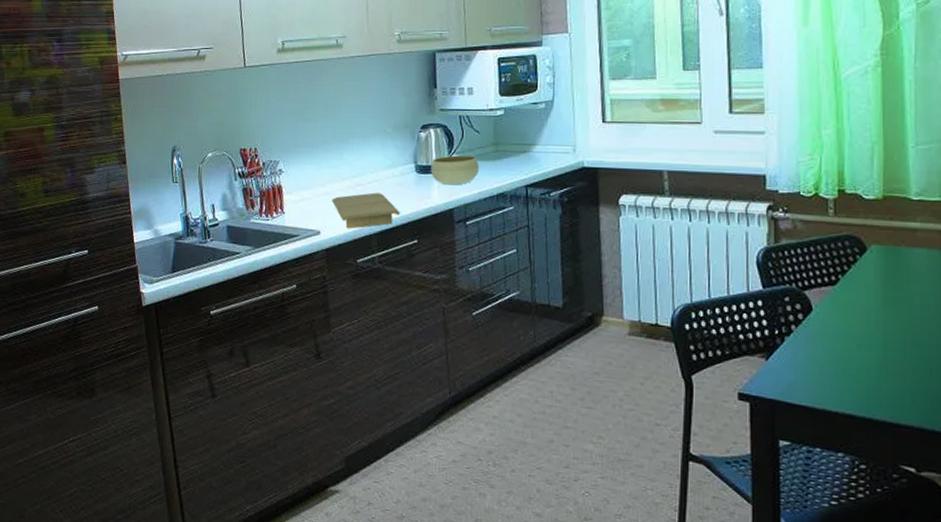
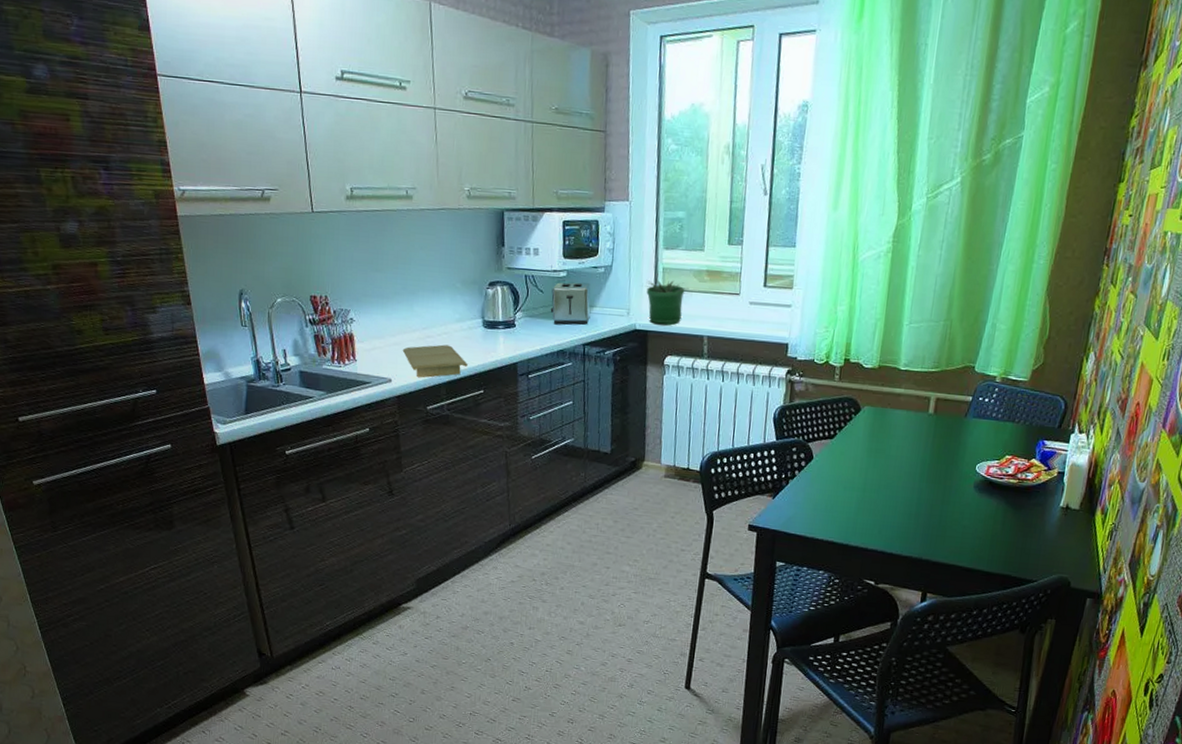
bowl: present [430,155,480,185] -> none [497,312,543,341]
toaster: none [487,119,532,166] -> present [550,282,591,325]
planter: none [592,112,642,163] -> present [646,280,689,327]

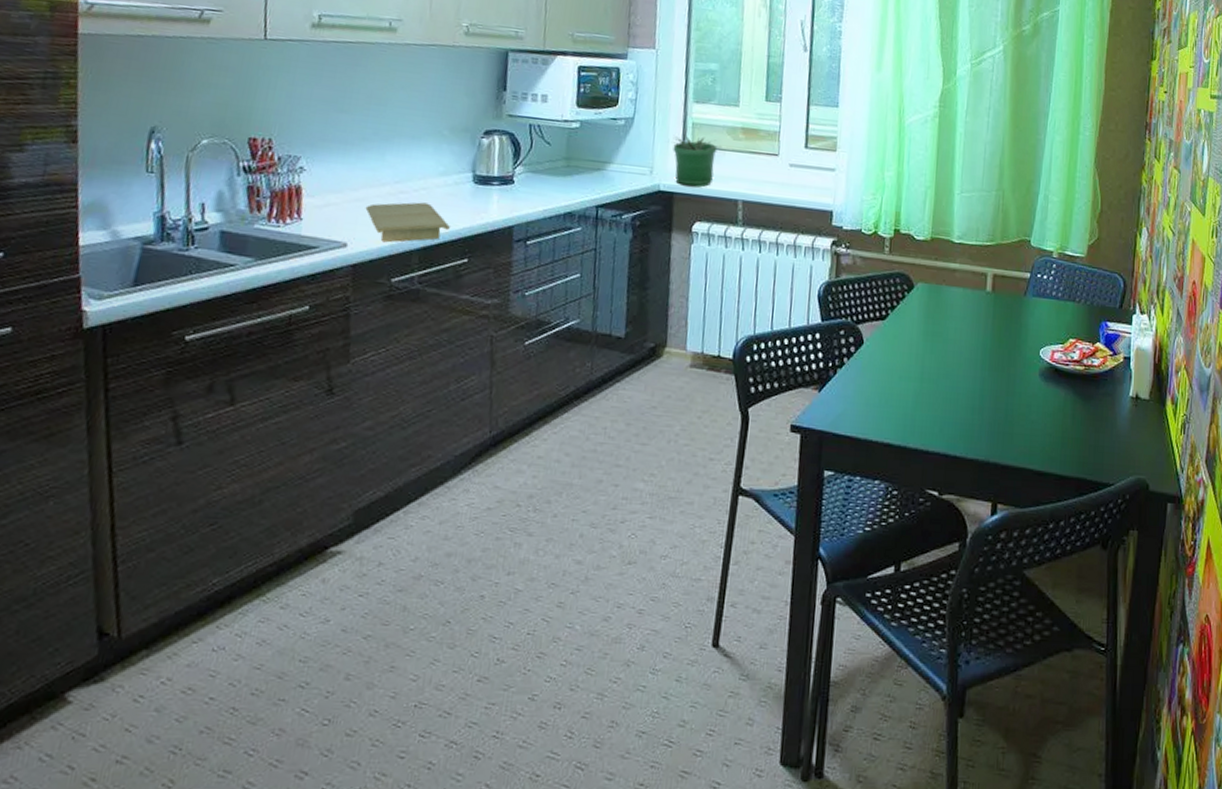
toaster: present [550,282,591,325] -> none [558,134,608,184]

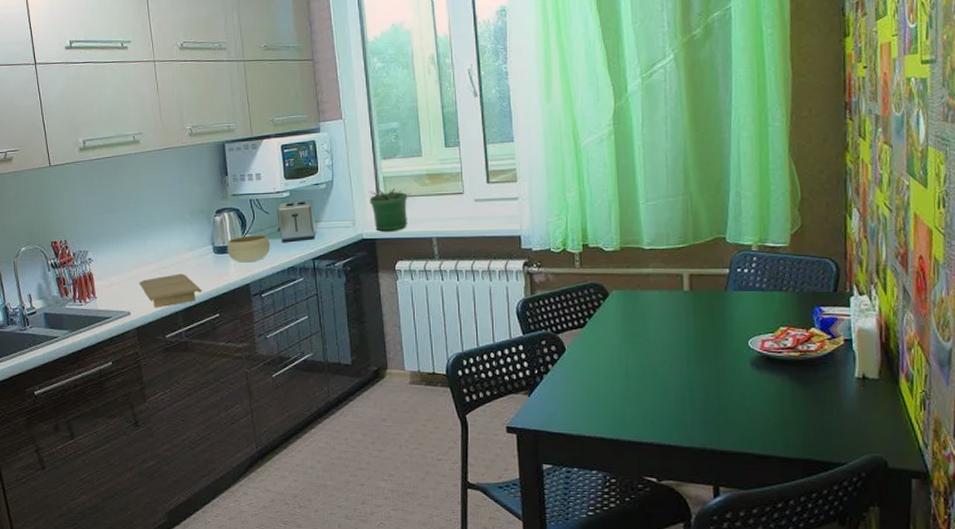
bowl: none [490,167,548,201] -> present [227,235,271,263]
toaster: none [558,134,608,184] -> present [277,199,317,243]

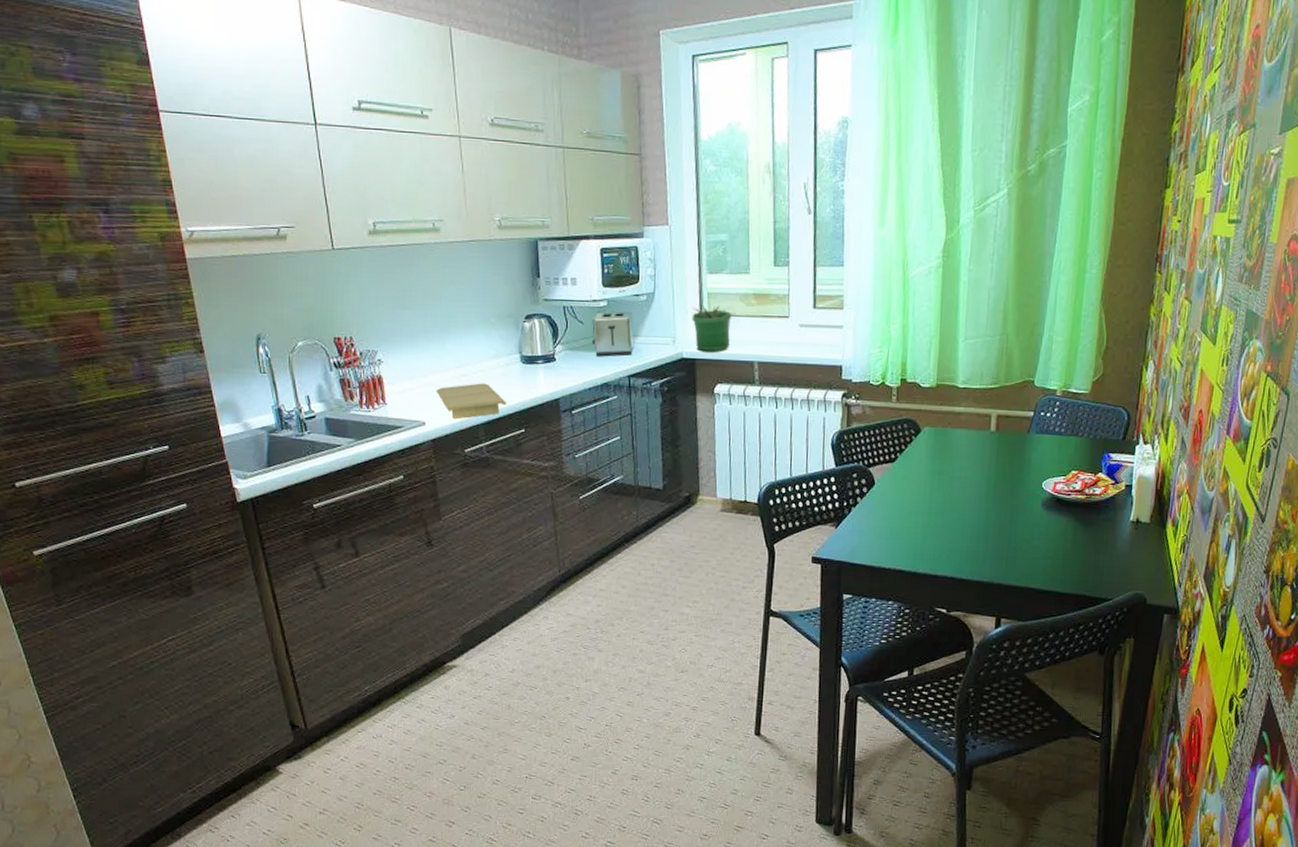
bowl: present [227,235,271,263] -> none [536,346,584,376]

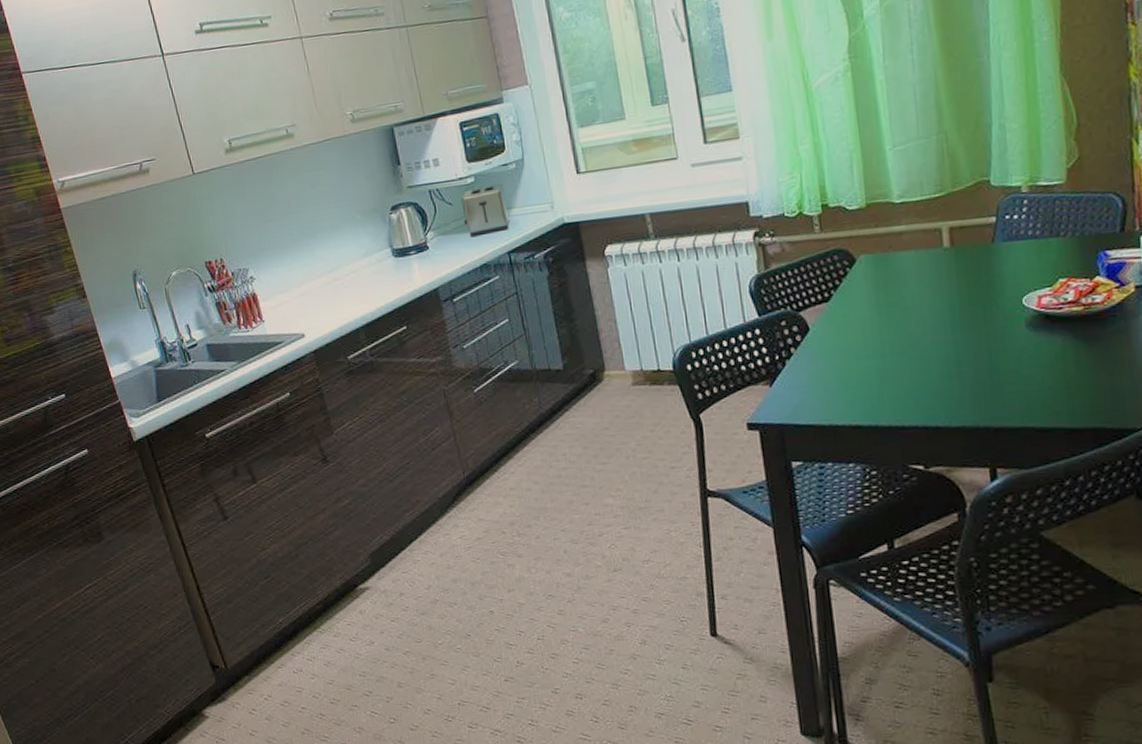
cutting board: present [435,383,506,420] -> none [310,284,384,327]
planter: present [691,305,736,354] -> none [565,159,617,215]

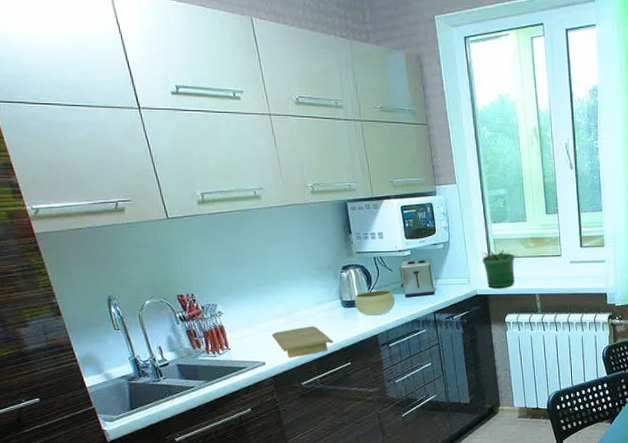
cutting board: none [310,284,384,327] -> present [271,326,333,358]
bowl: none [407,230,459,265] -> present [354,290,396,316]
planter: none [565,159,617,215] -> present [481,249,518,290]

